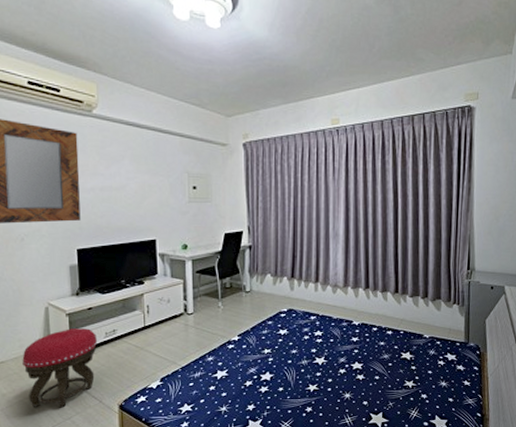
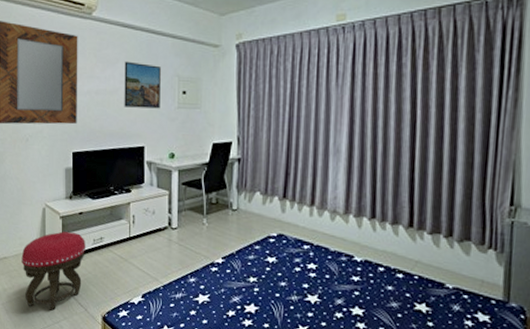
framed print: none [131,159,171,204] -> present [124,61,161,109]

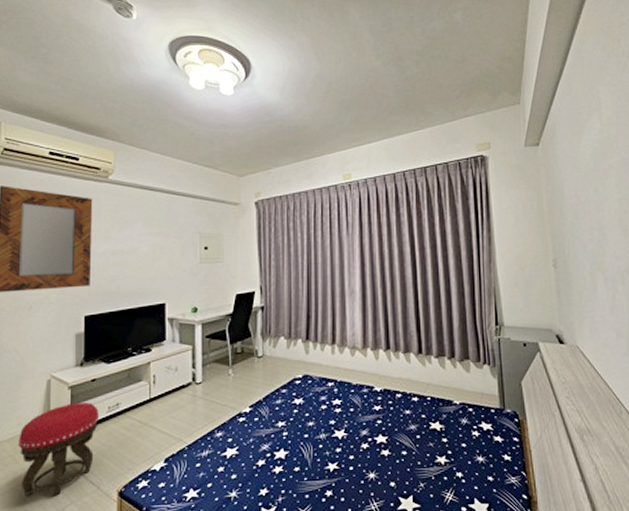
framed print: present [124,61,161,109] -> none [143,221,182,266]

